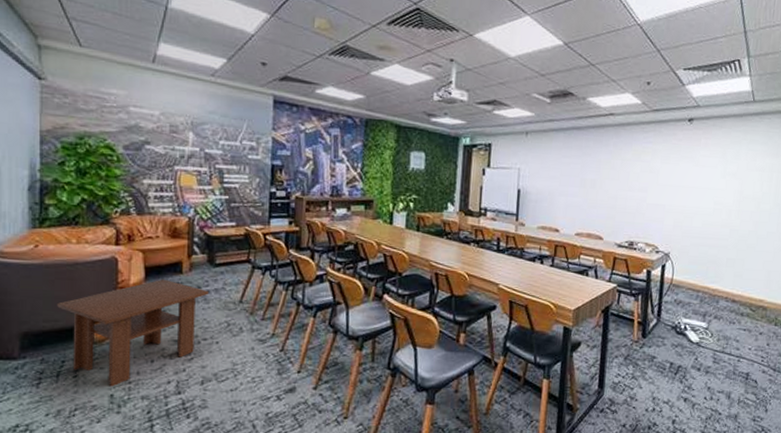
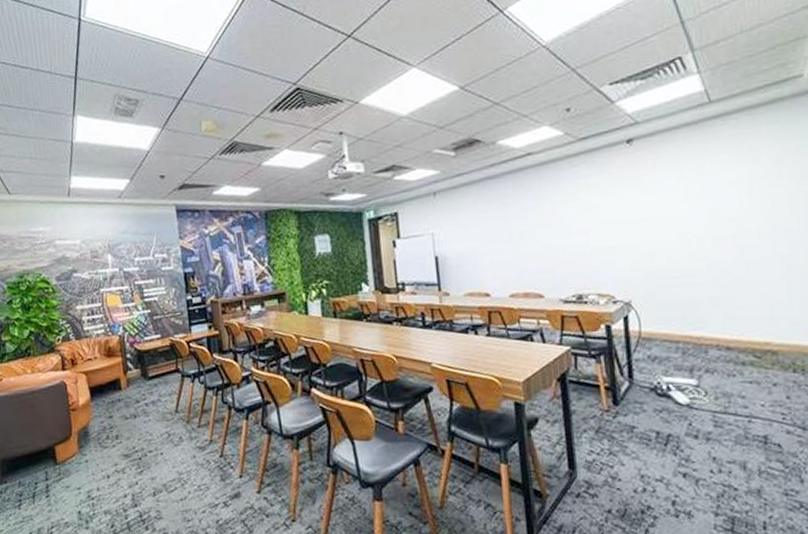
coffee table: present [57,279,208,387] -> none [24,397,147,504]

